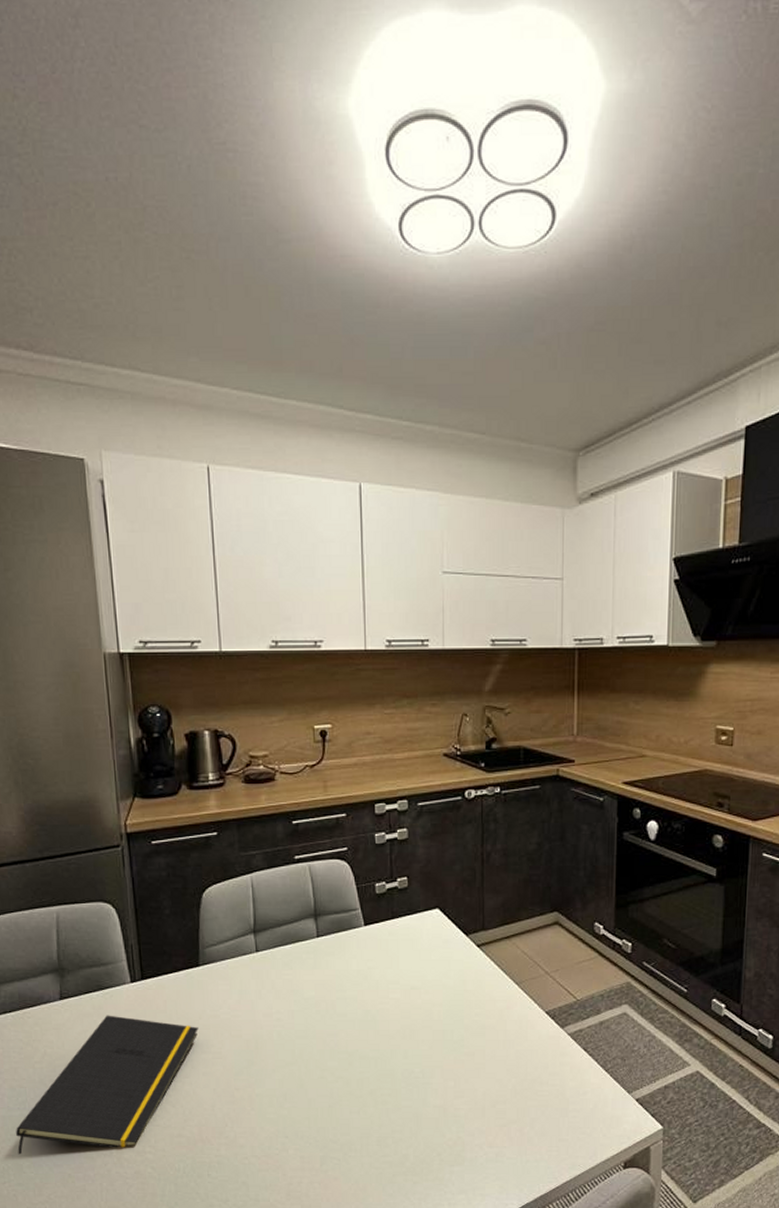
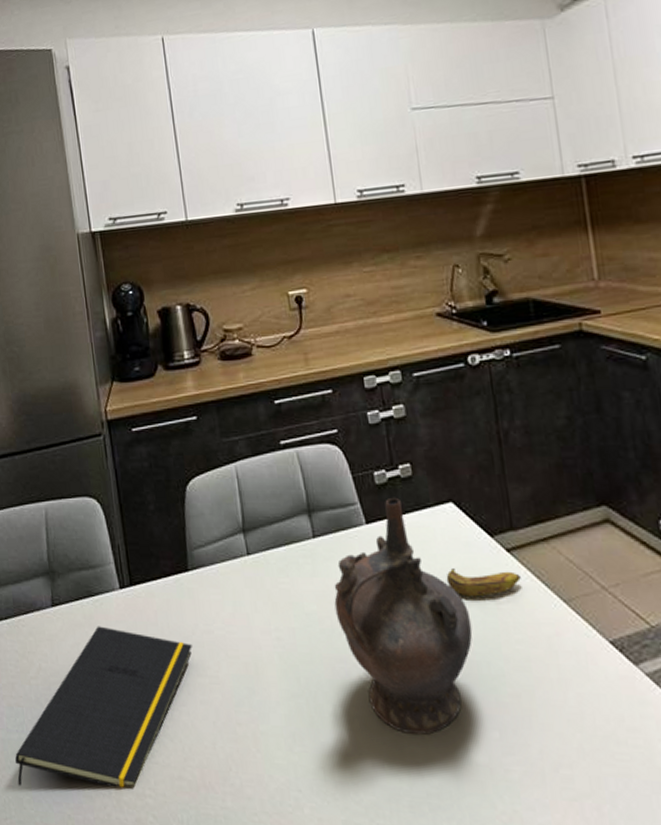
ceremonial vessel: none [330,904,443,1087] -> present [334,497,473,735]
banana: none [426,960,485,982] -> present [446,569,521,597]

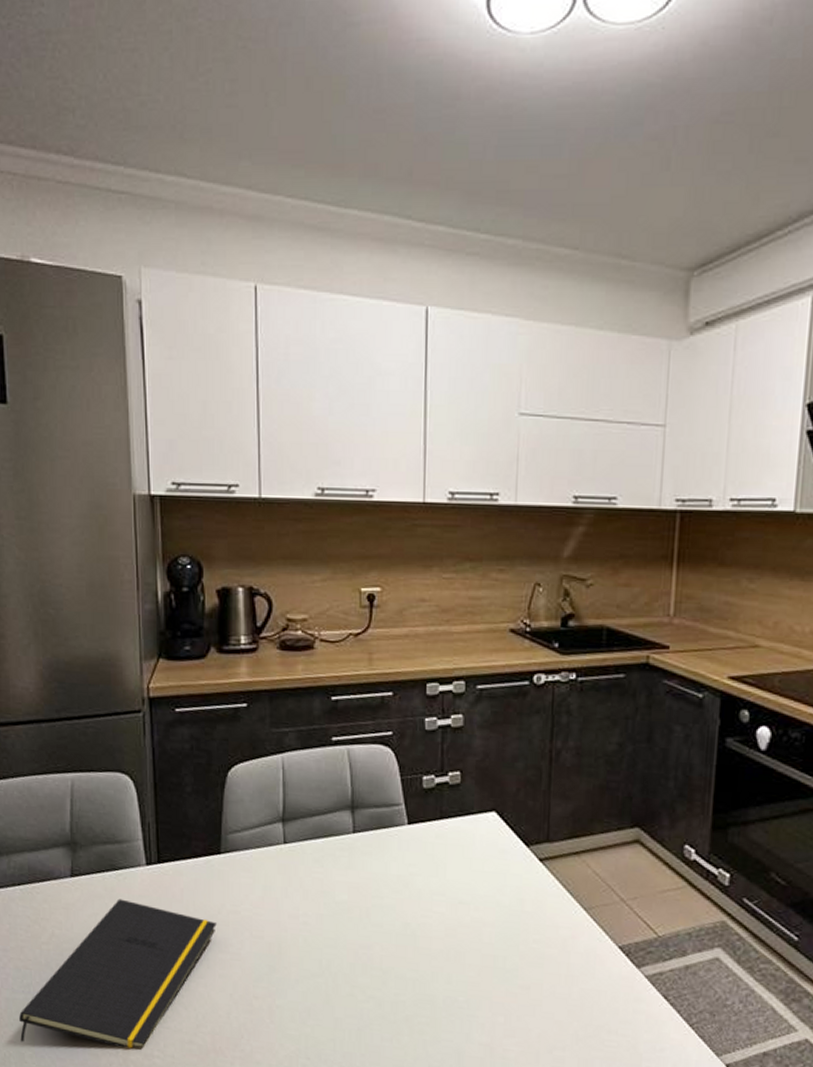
ceremonial vessel: present [334,497,473,735] -> none [365,801,495,1017]
banana: present [446,569,521,597] -> none [478,872,548,900]

